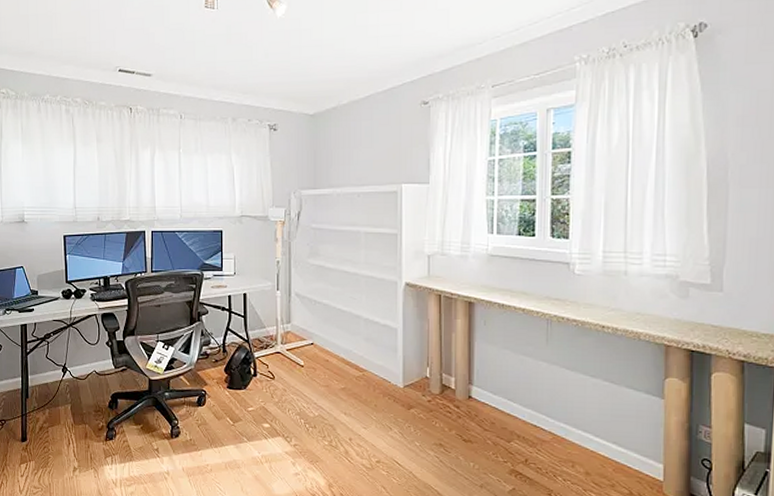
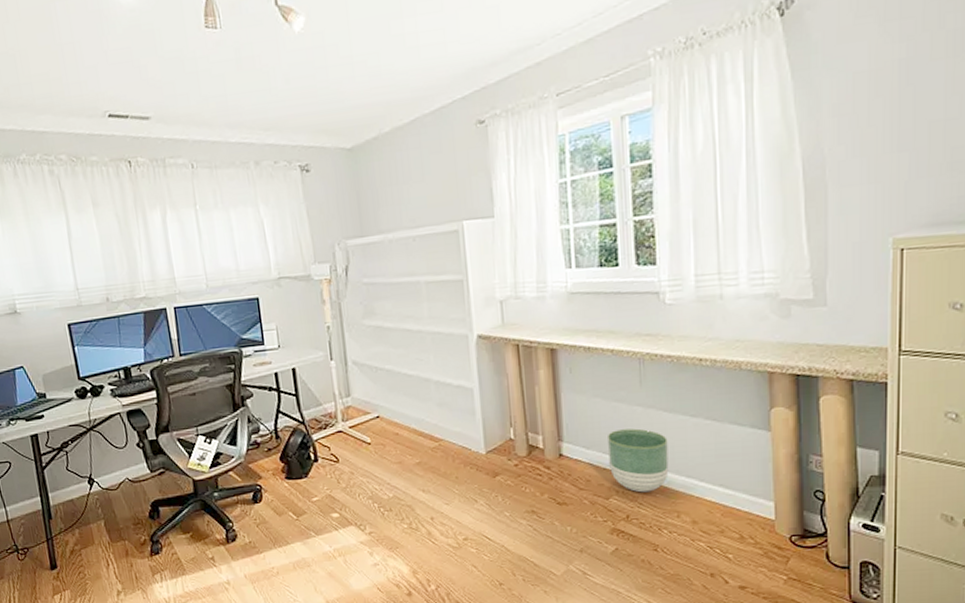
planter: none [513,380,568,441] -> present [608,428,669,493]

